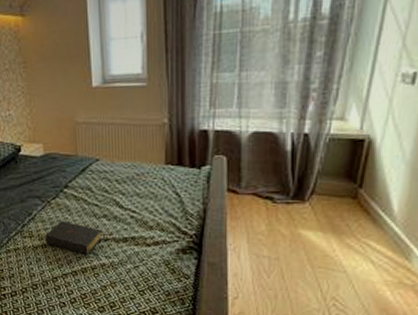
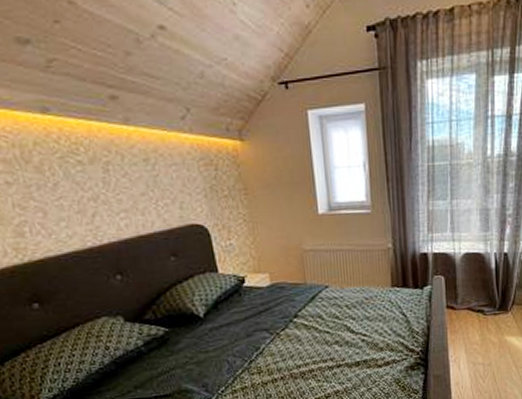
bible: present [45,220,102,257] -> none [275,351,335,385]

